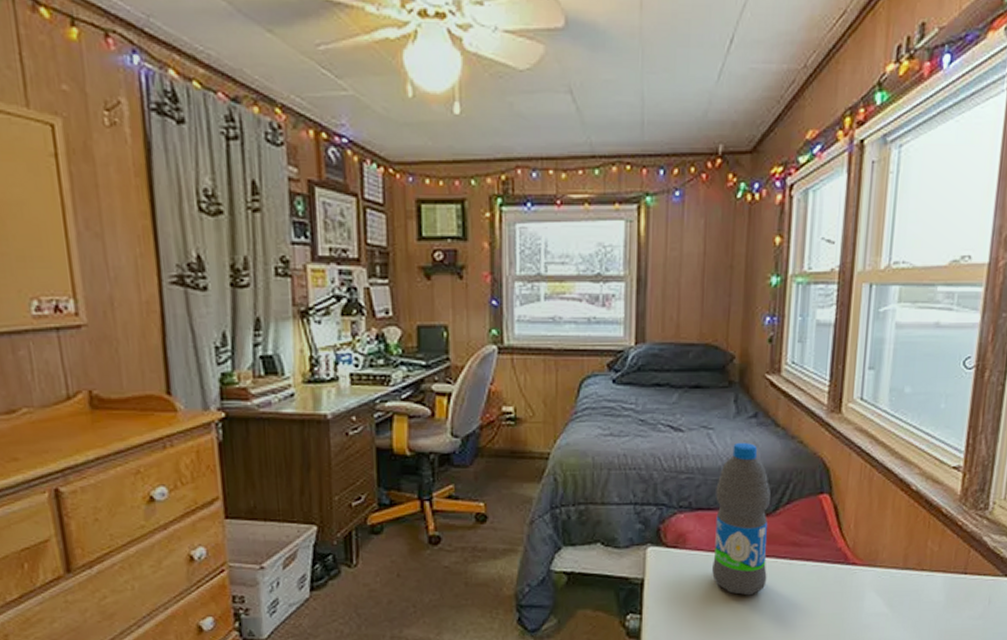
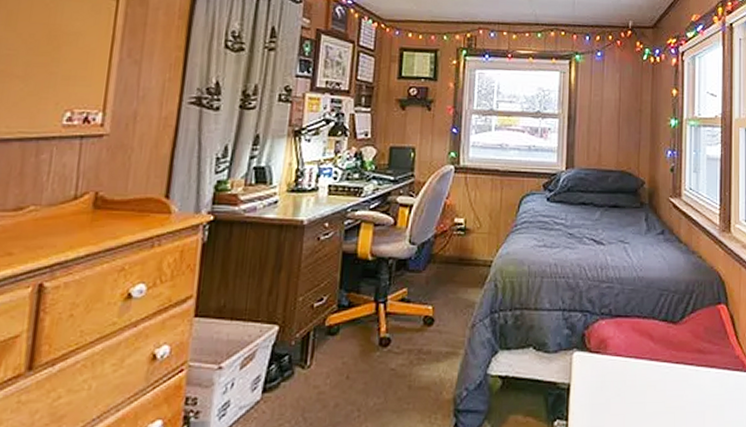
water bottle: present [712,442,771,596] -> none [630,255,677,402]

